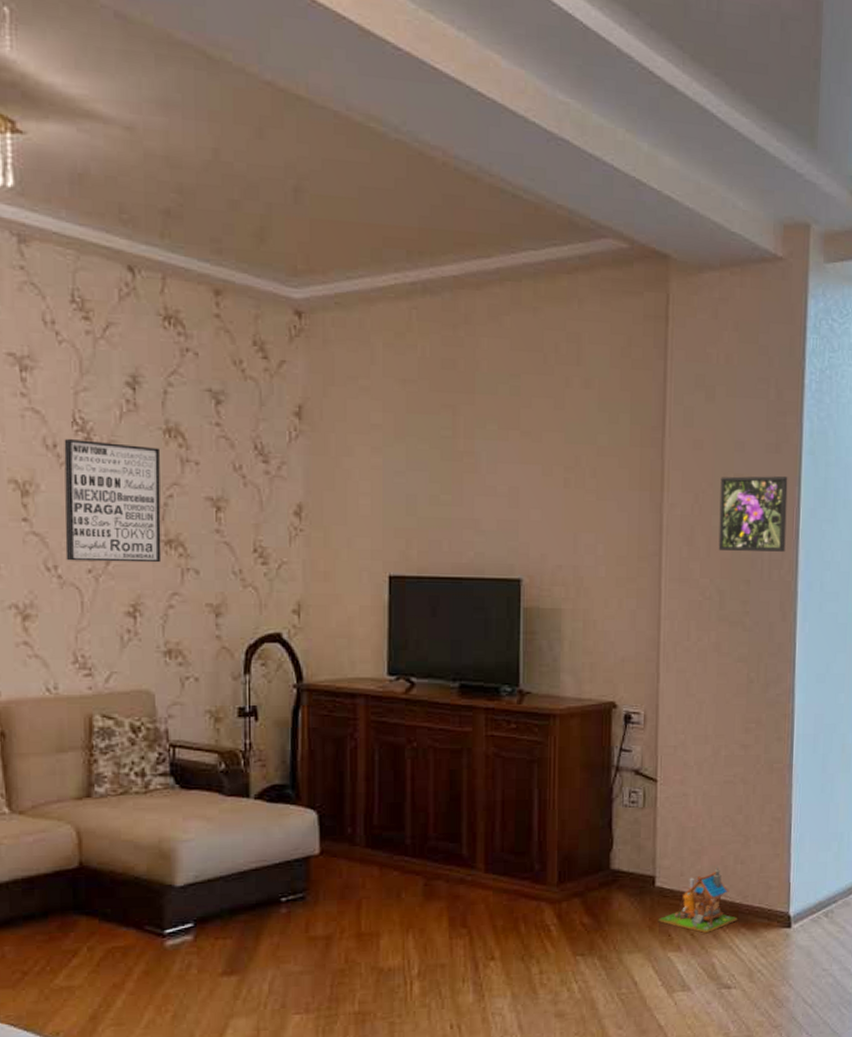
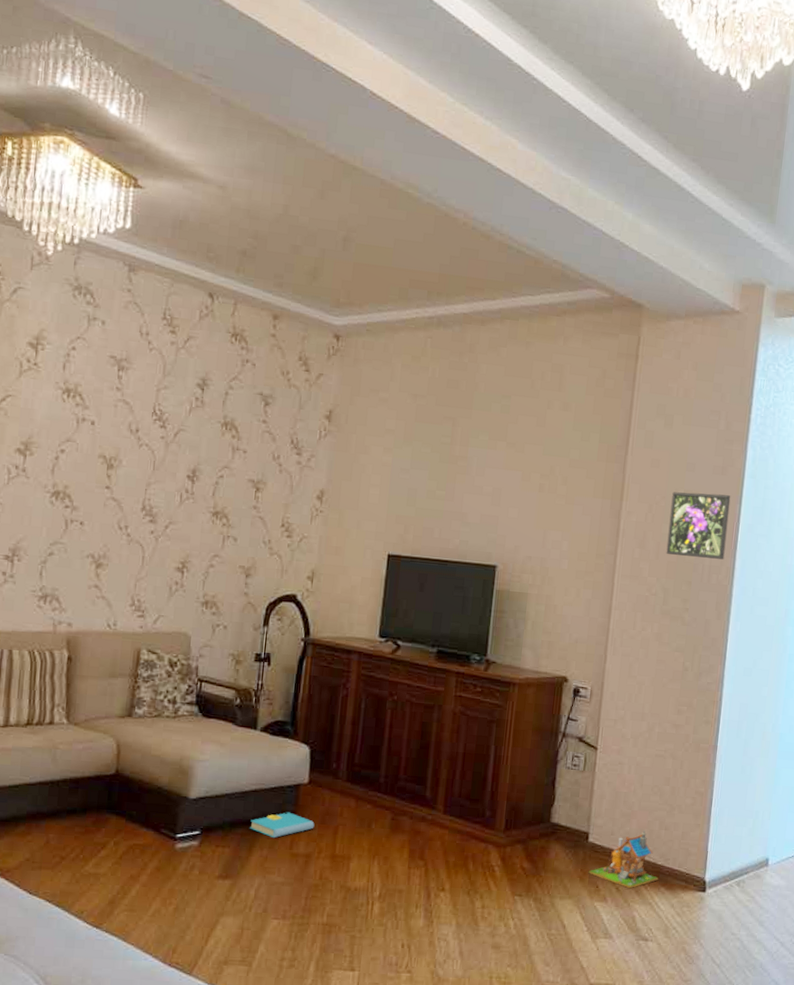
wall art: present [64,439,162,563] -> none [135,426,217,530]
book: none [254,889,333,922] -> present [250,812,315,839]

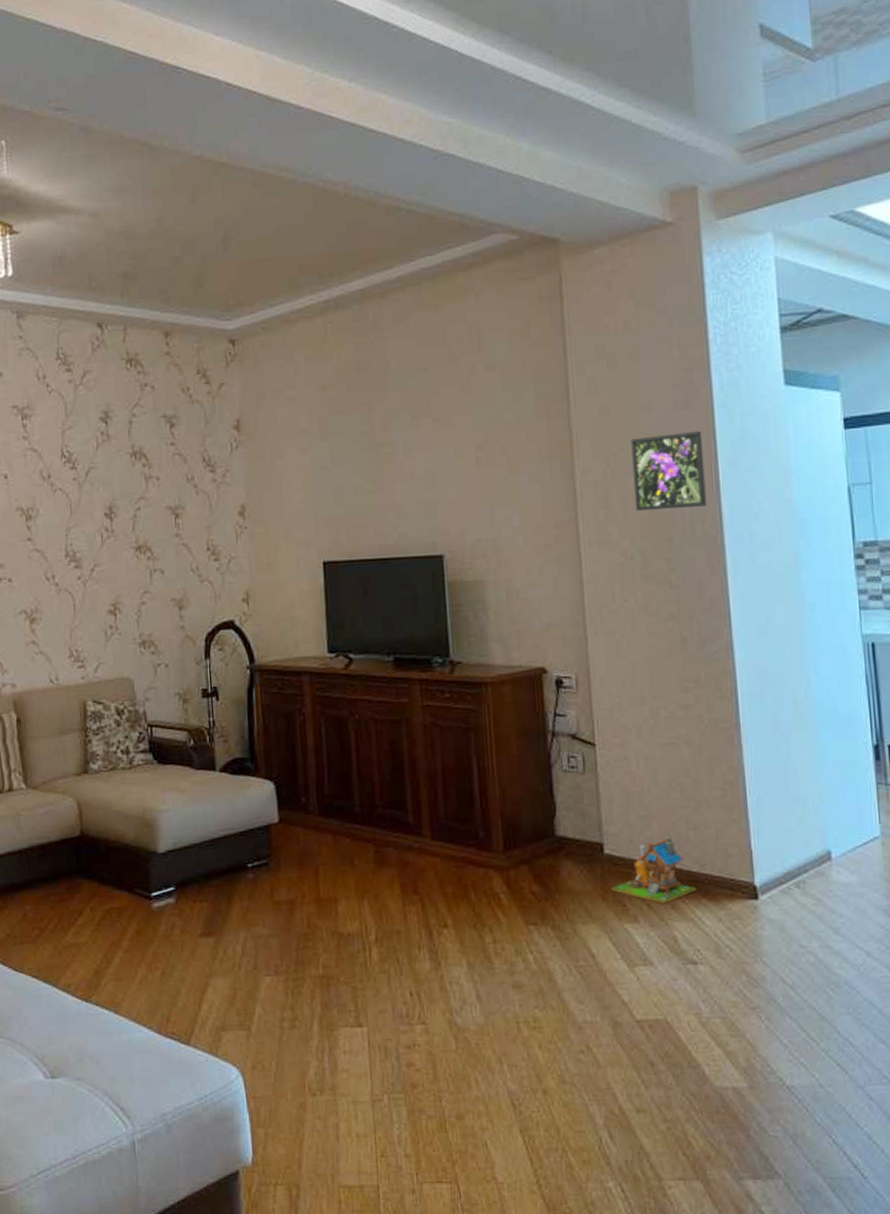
book: present [250,812,315,839] -> none [225,856,293,887]

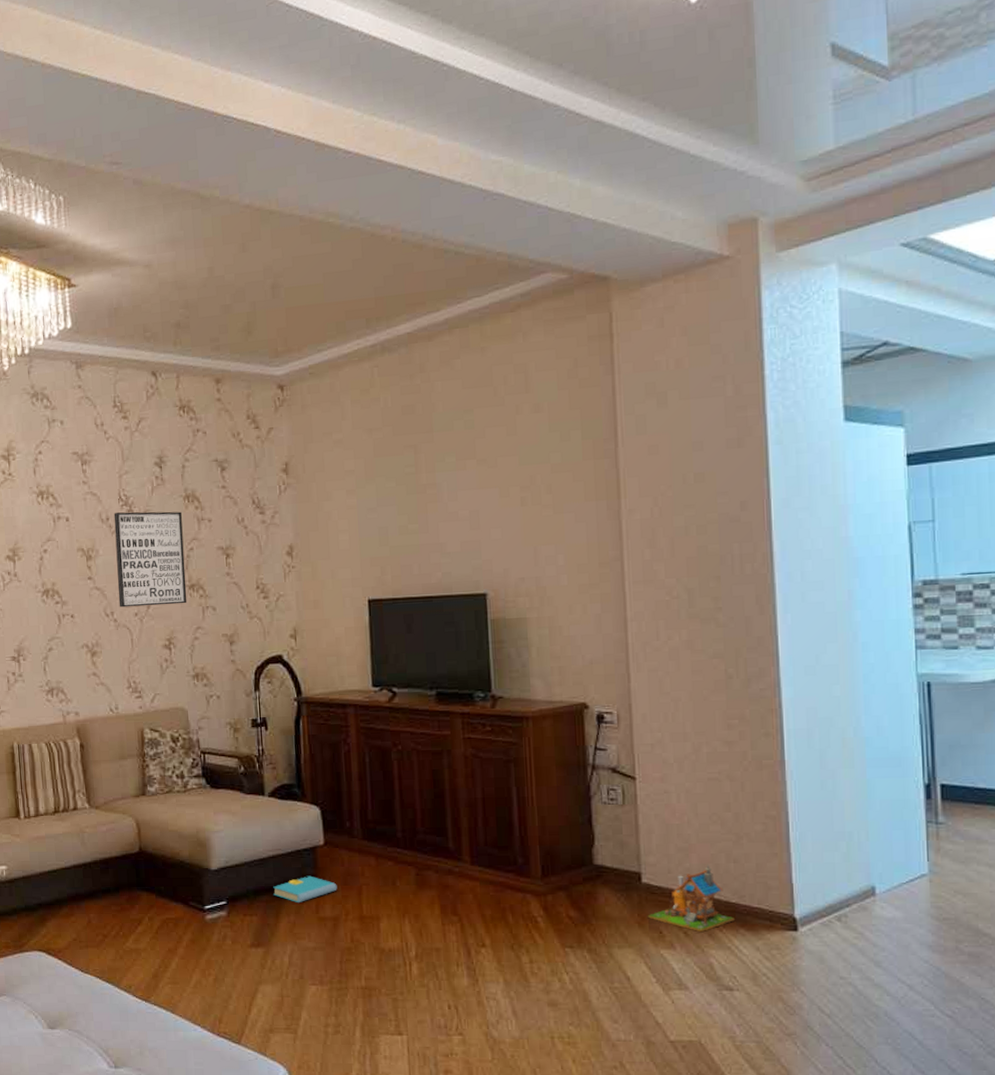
wall art: none [55,469,134,571] -> present [113,511,187,608]
book: none [225,856,293,887] -> present [273,875,337,904]
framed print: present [631,430,707,512] -> none [680,468,757,550]

